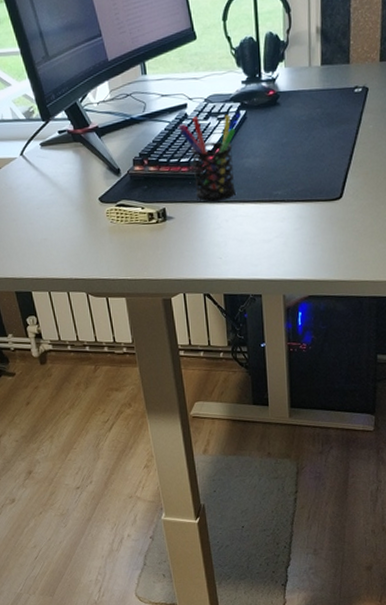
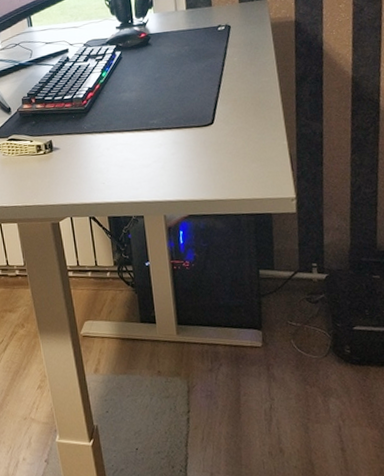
pen holder: present [177,114,236,202] -> none [60,56,115,133]

